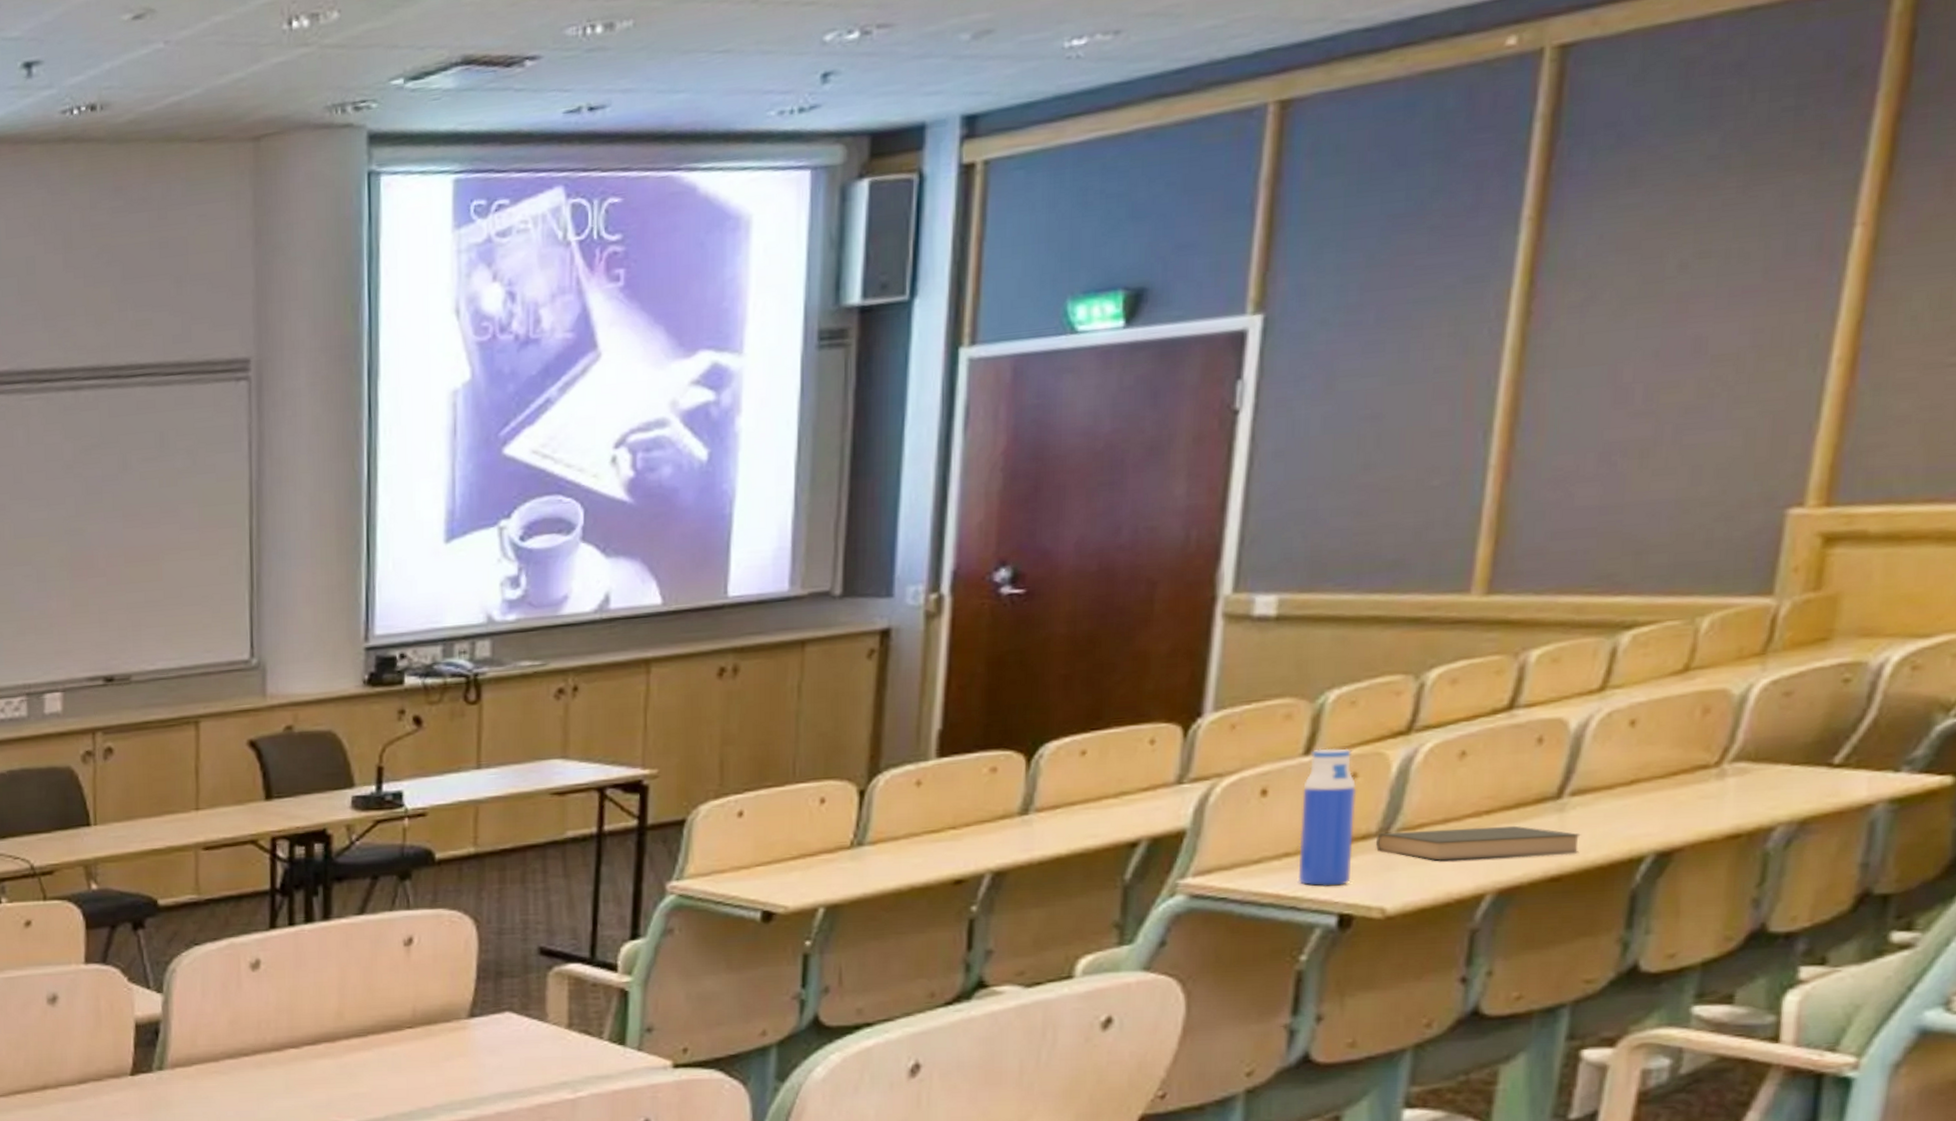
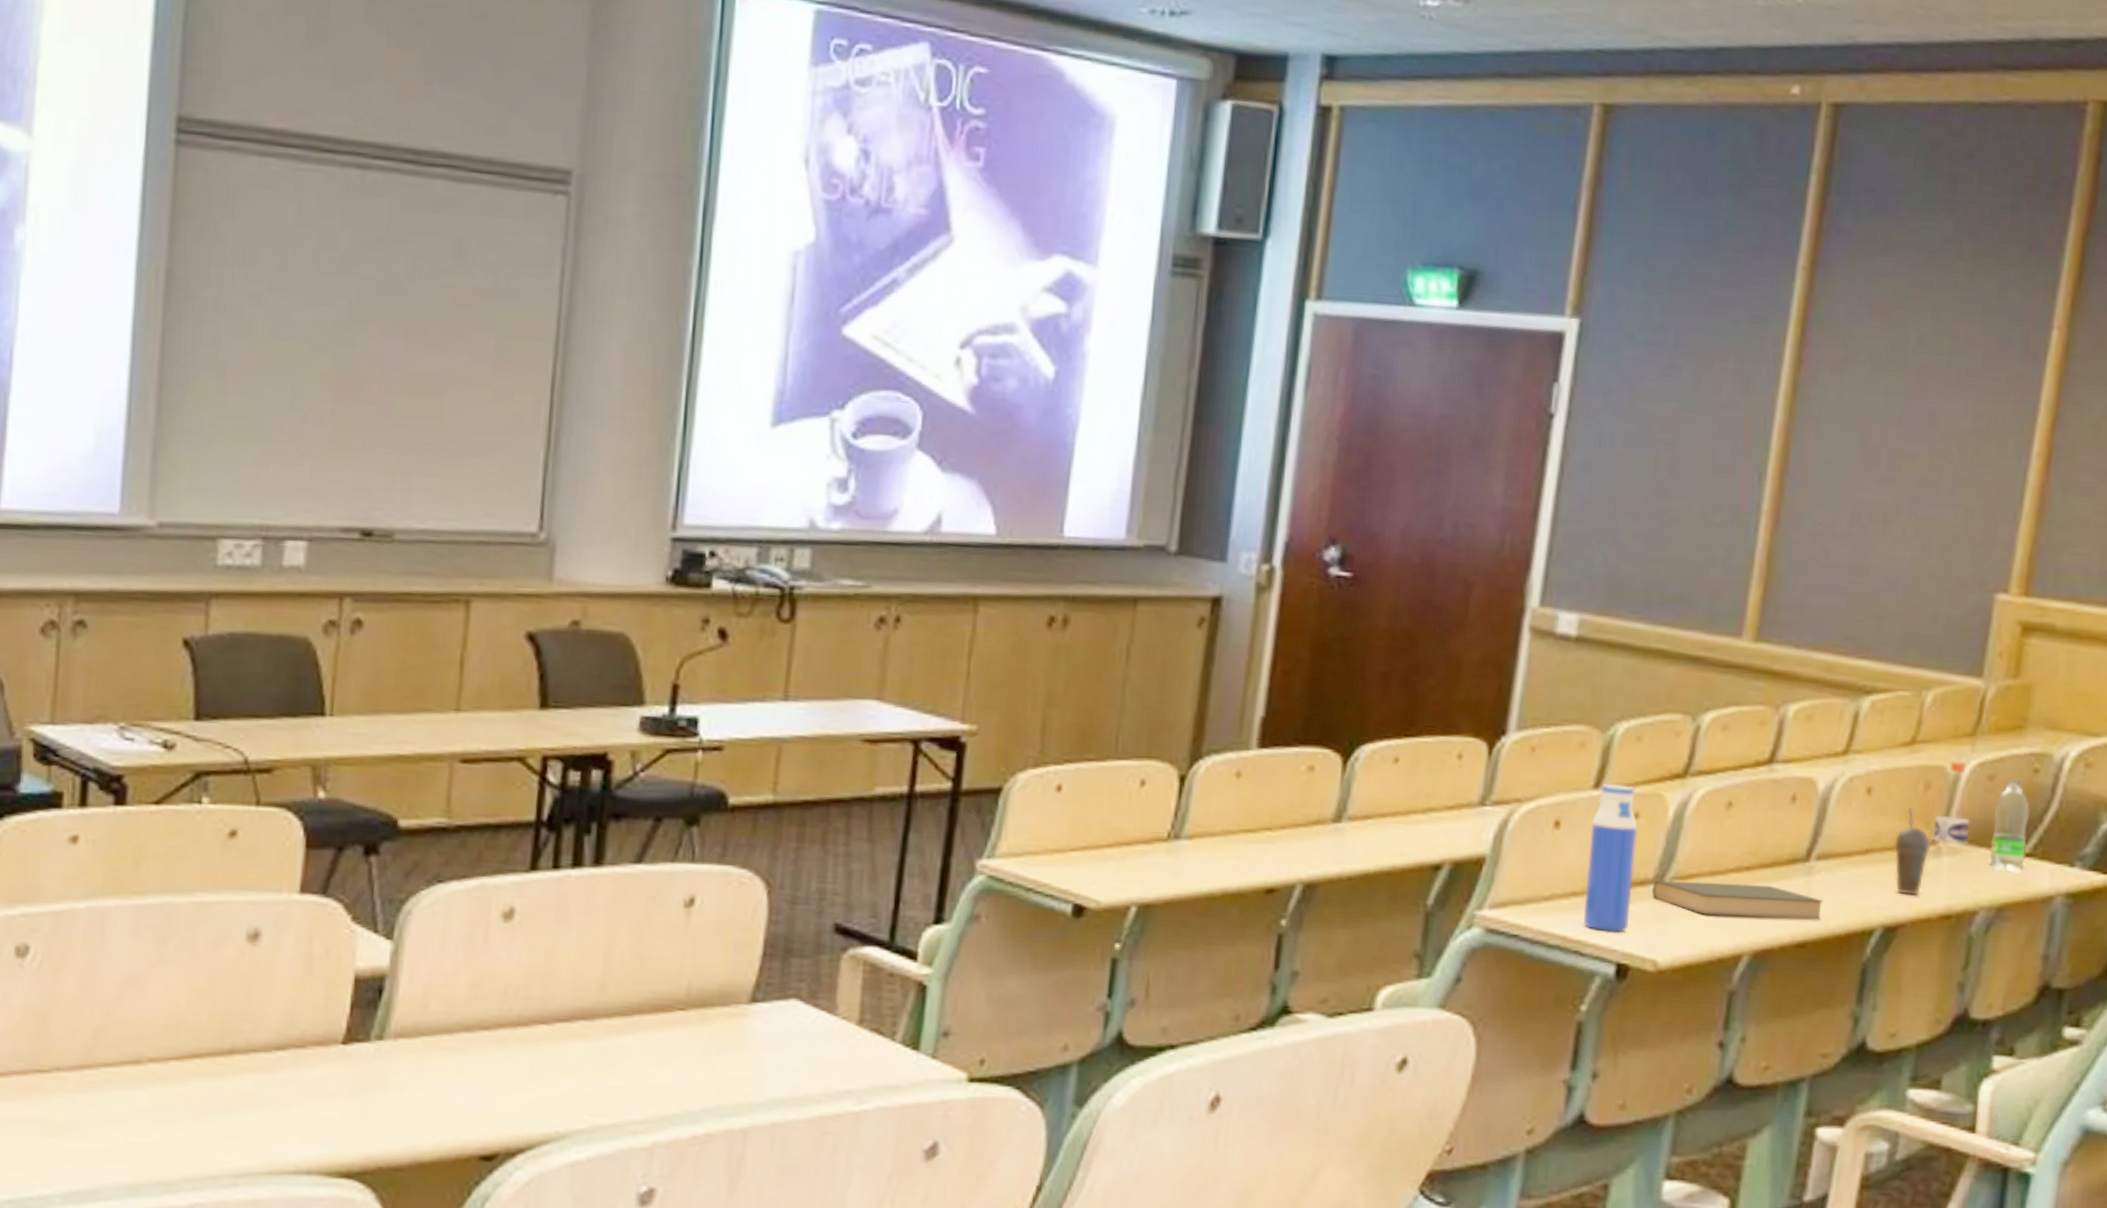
beverage cup: none [1665,734,1713,820] -> present [1893,808,1931,896]
water bottle: none [1714,682,1761,765] -> present [1933,761,1969,845]
bottle: none [1788,691,1839,786] -> present [1989,779,2030,874]

